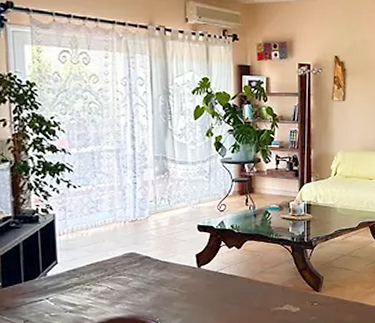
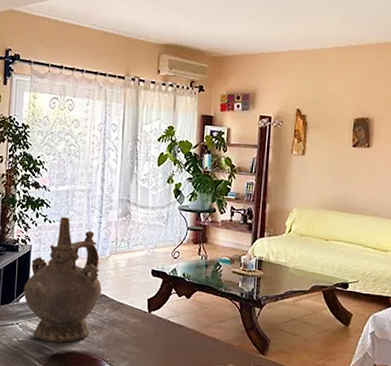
ceremonial vessel: none [50,181,144,313] -> present [23,217,102,343]

